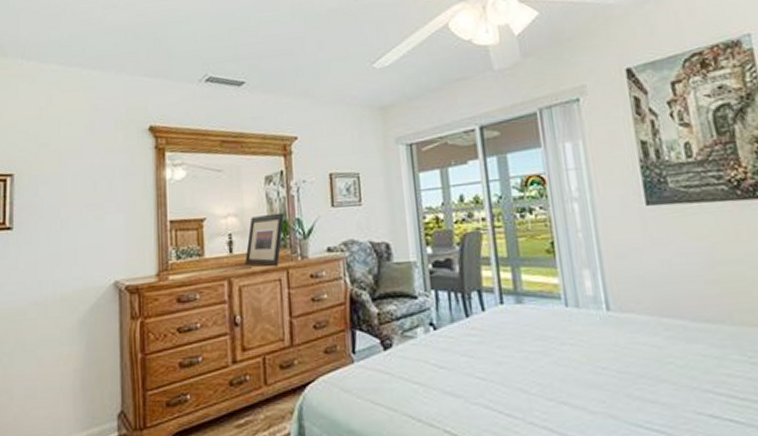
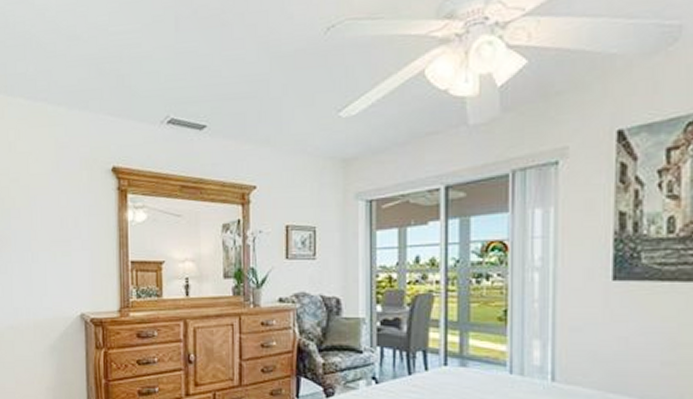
picture frame: present [245,212,284,267] -> none [200,261,239,312]

